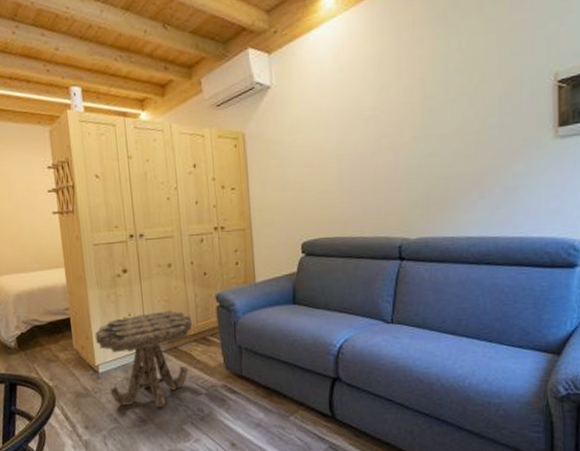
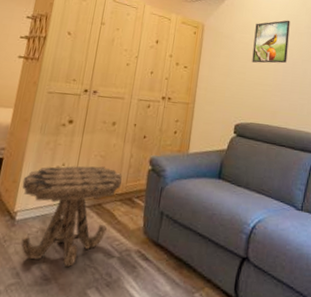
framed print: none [306,105,352,168] -> present [252,20,290,64]

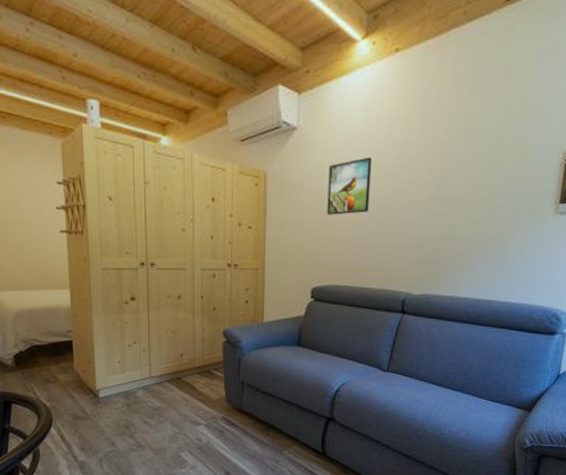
side table: present [21,165,122,268] -> none [97,342,198,436]

